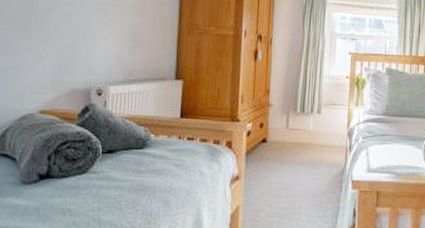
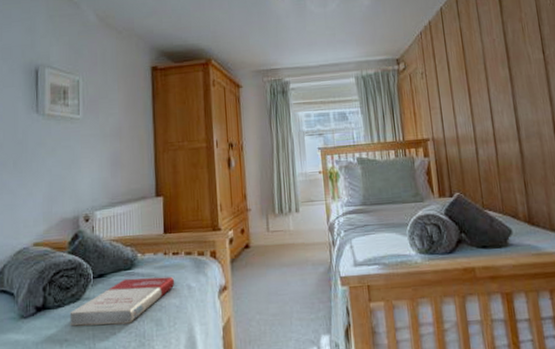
book: none [74,157,187,201] -> present [69,276,175,327]

